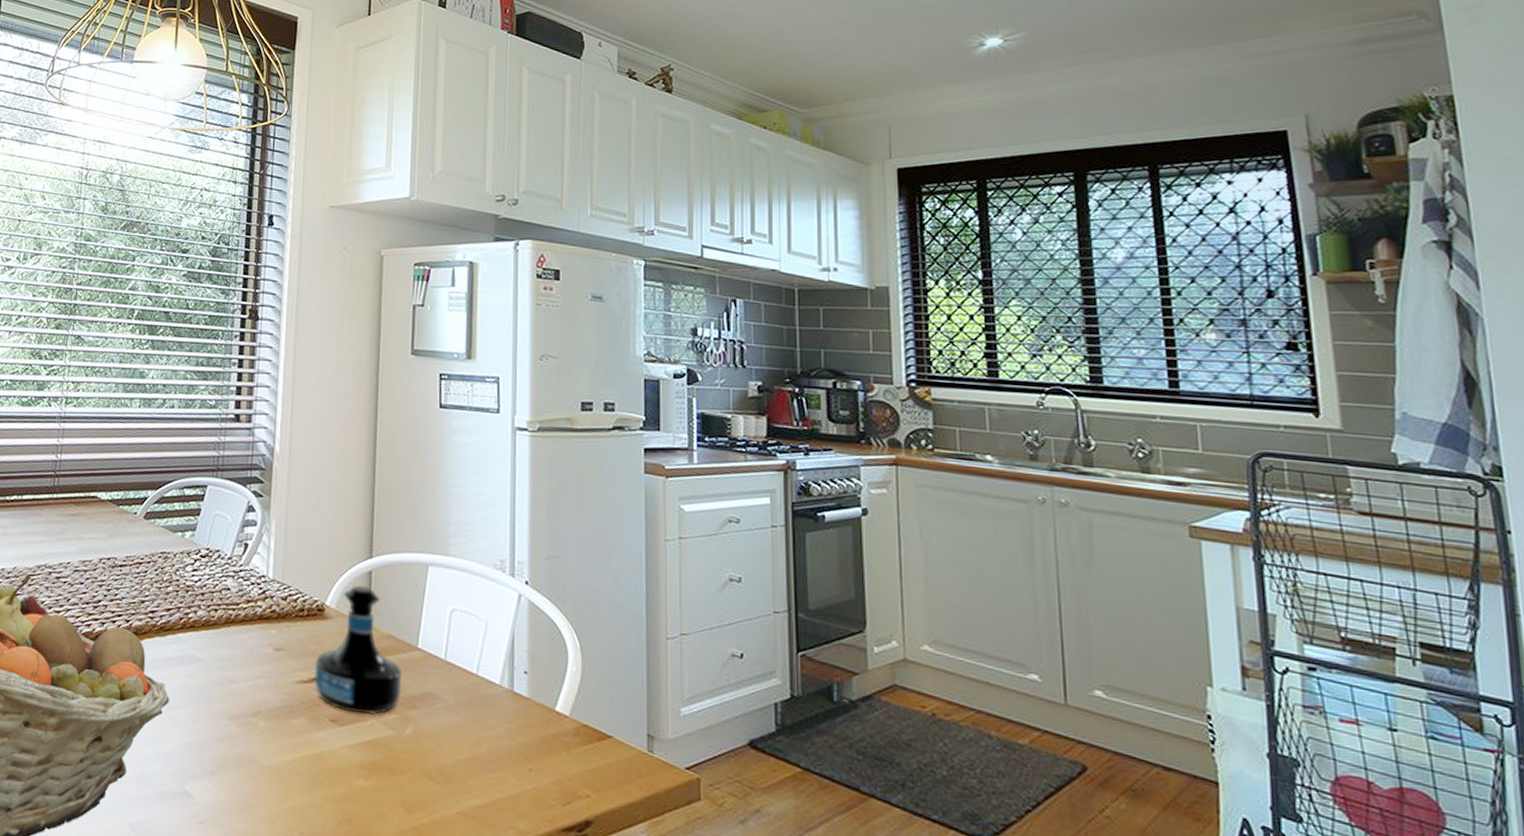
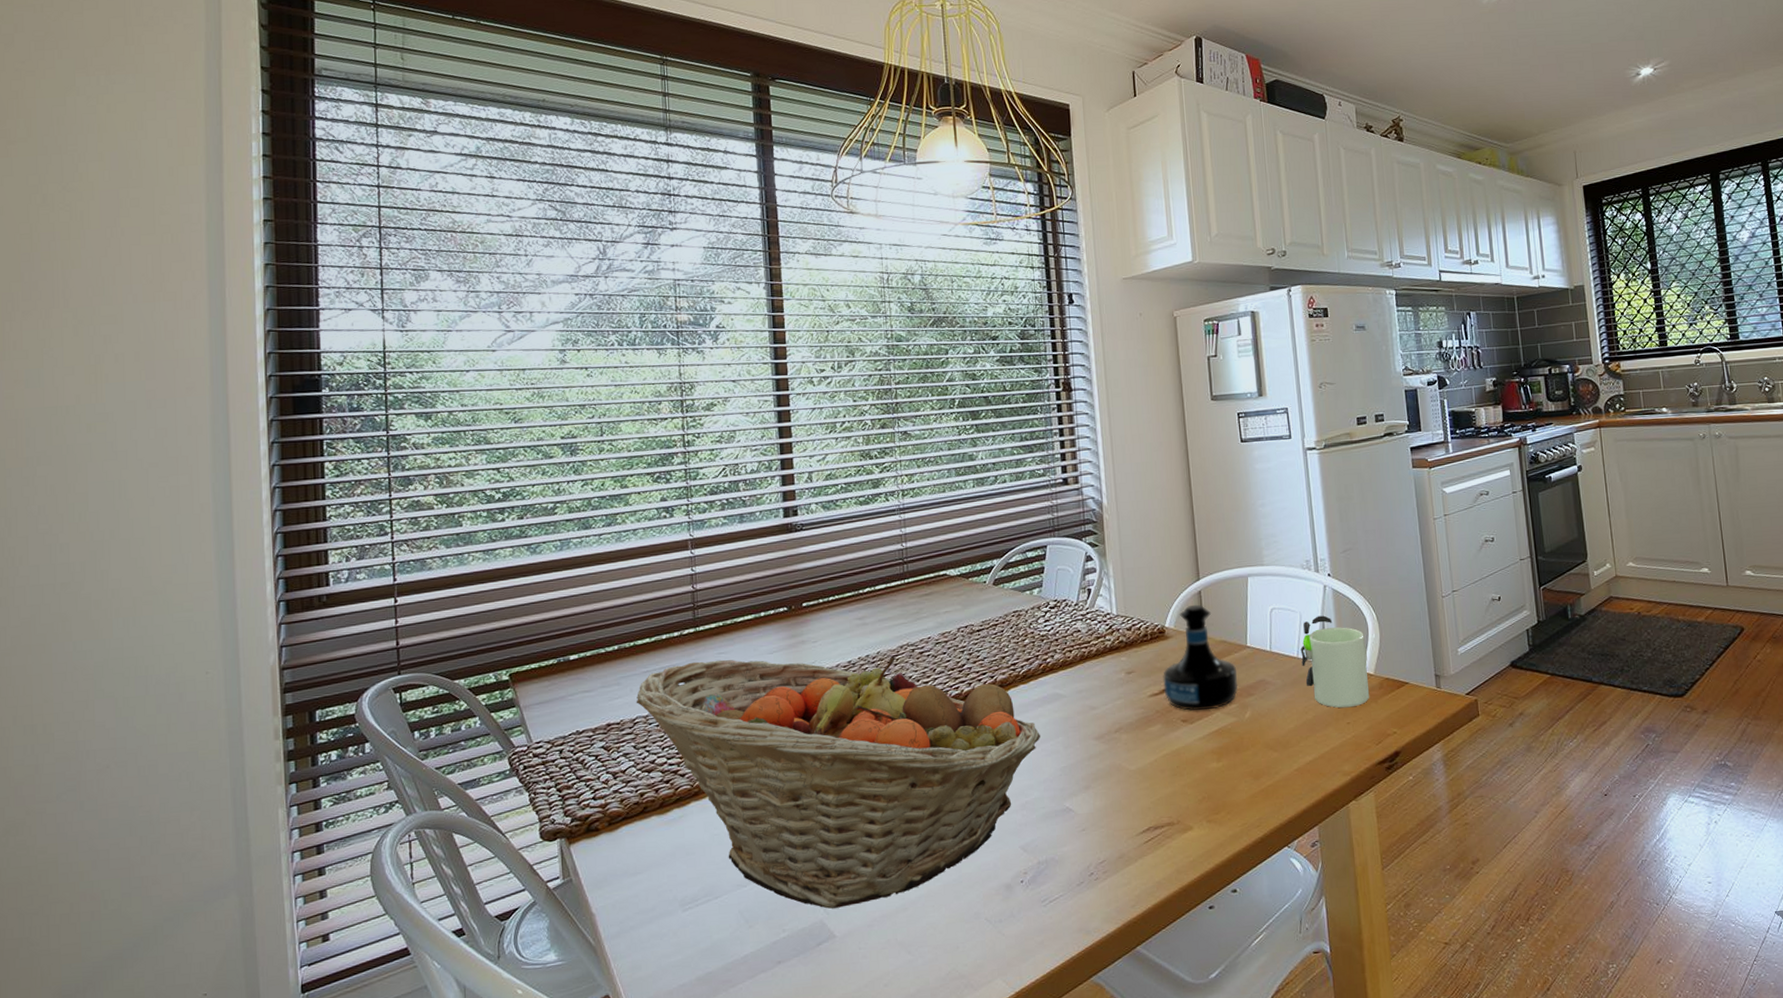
mug: none [481,629,563,751] -> present [1300,615,1370,708]

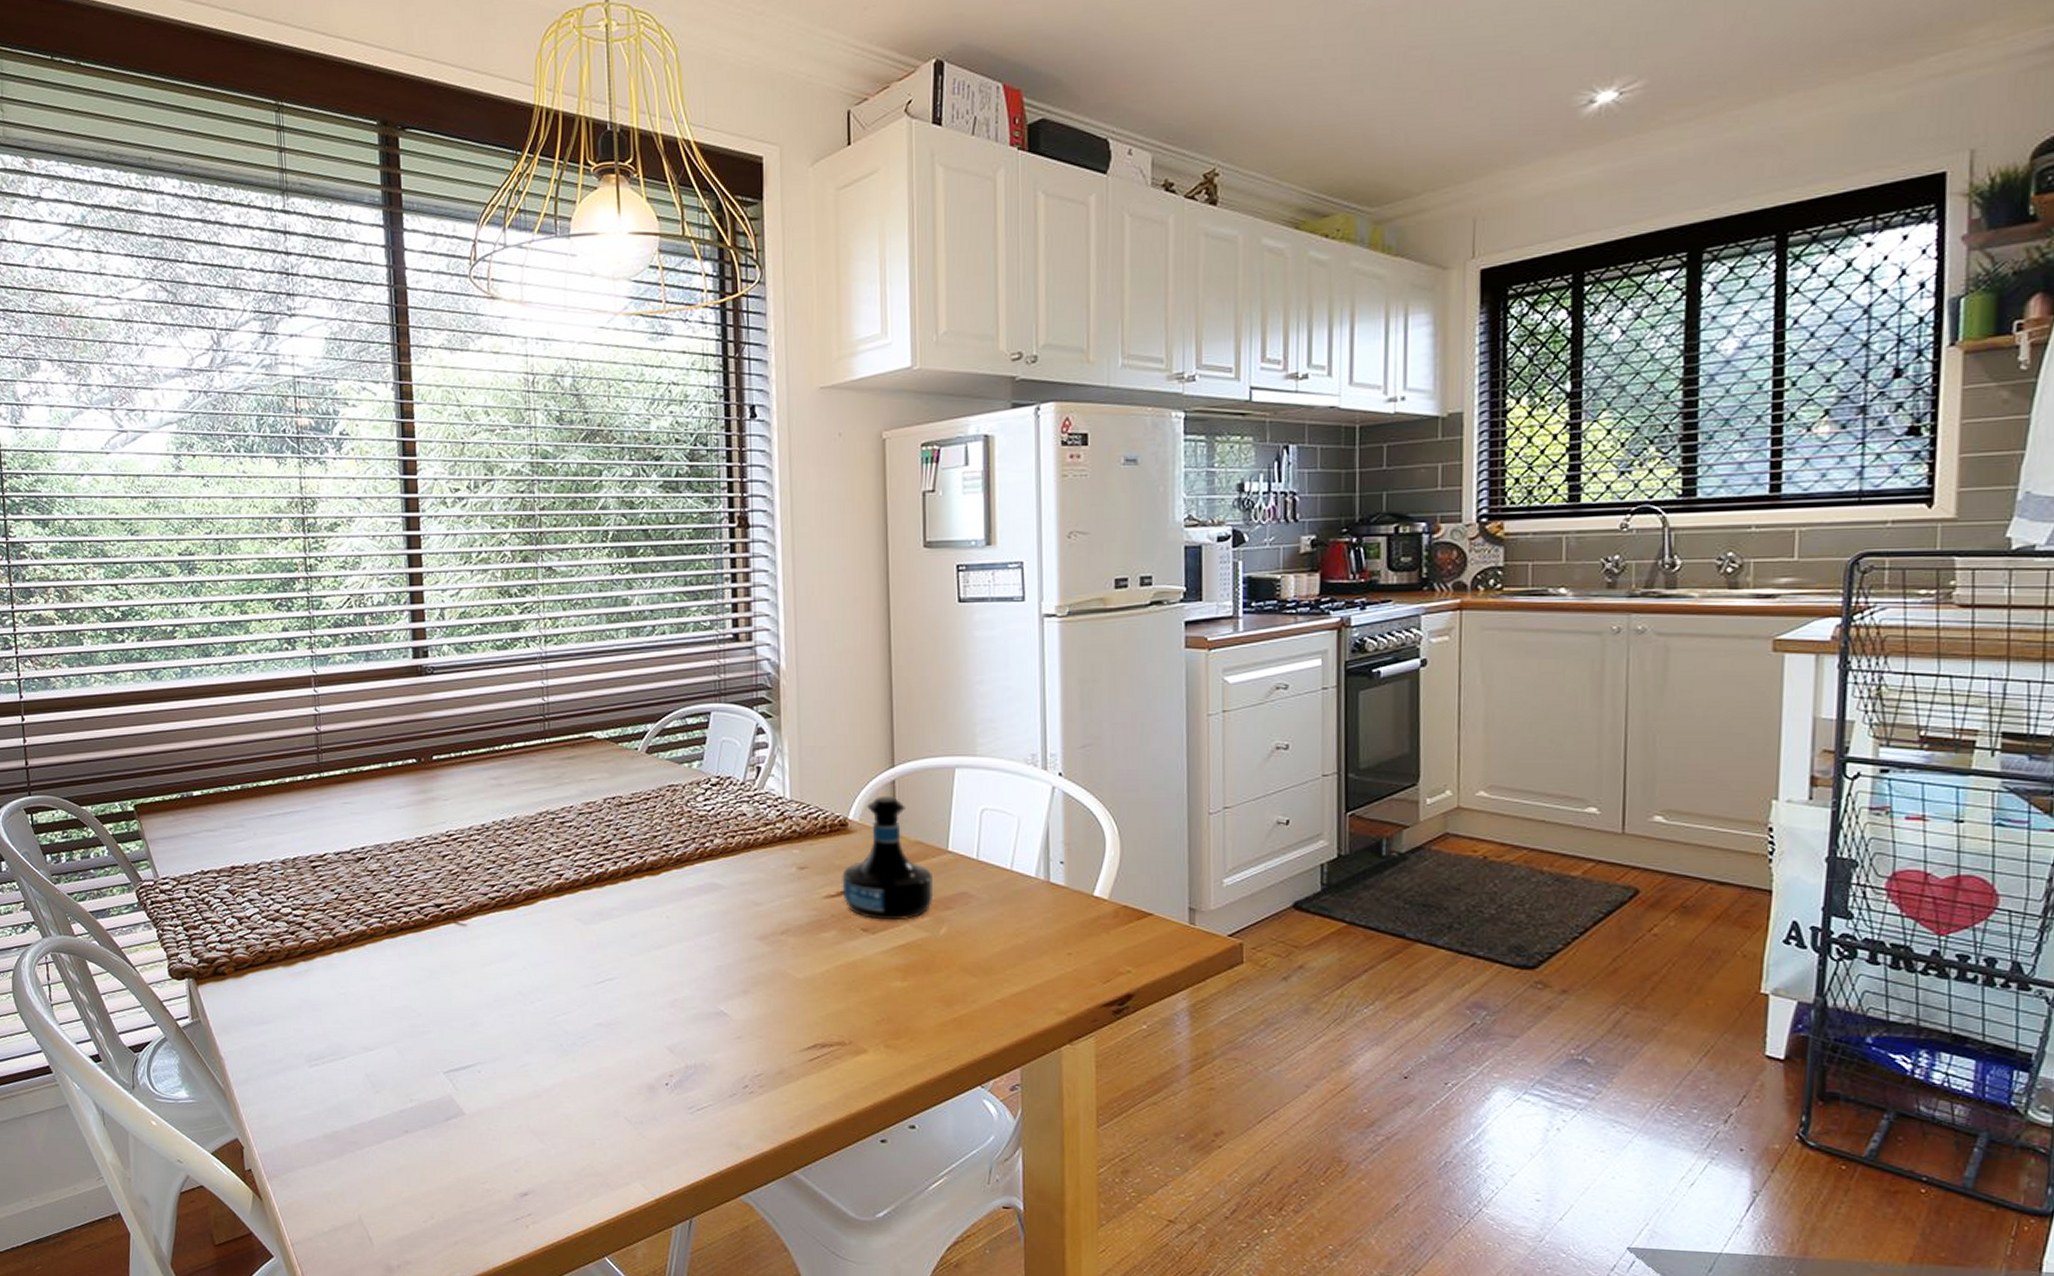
fruit basket: present [636,656,1041,909] -> none [259,810,695,1085]
mug: present [1300,615,1370,708] -> none [1016,823,1101,936]

